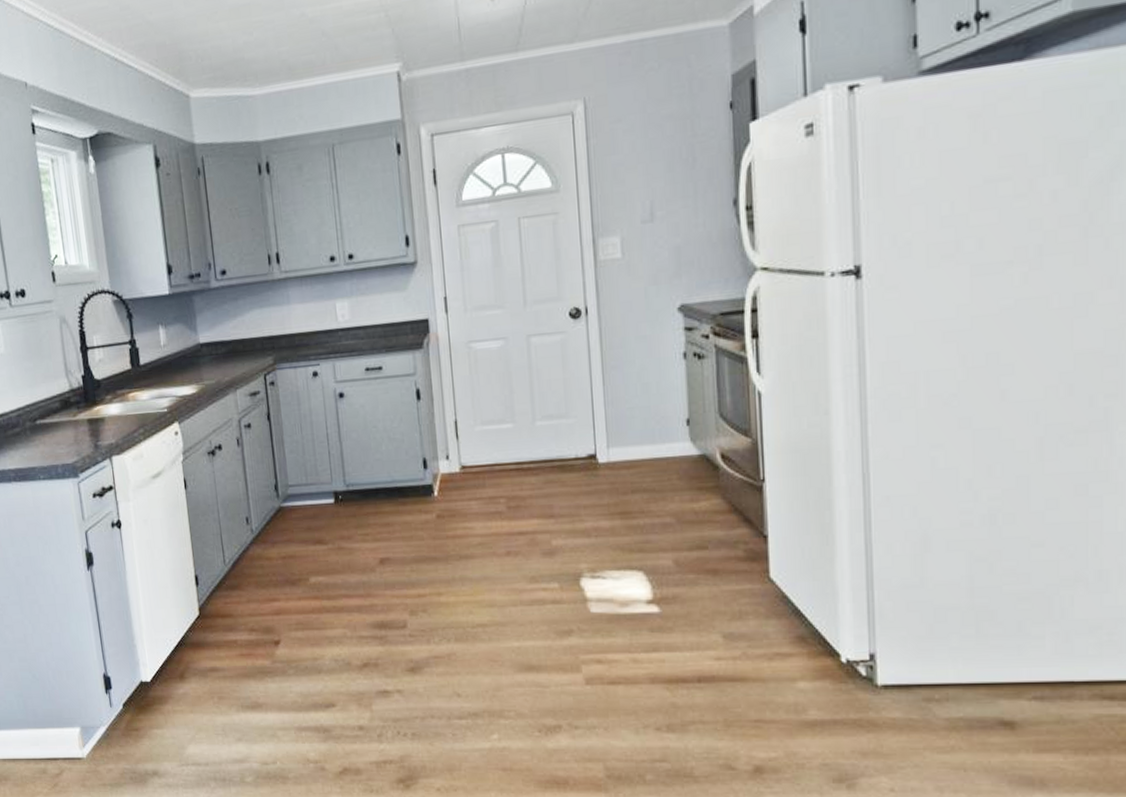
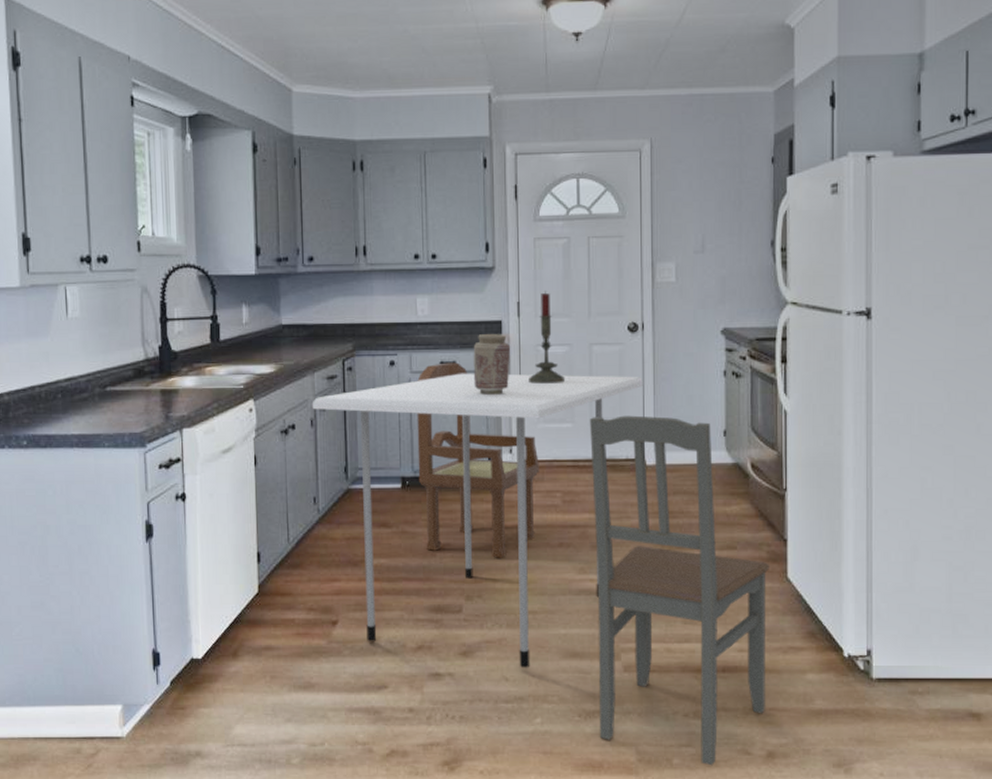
dining table: none [236,367,590,683] -> present [312,373,643,668]
dining chair: none [343,367,480,571] -> present [417,362,539,558]
vase: none [399,333,441,401] -> present [473,334,511,396]
candle: none [462,282,501,384] -> present [529,291,564,384]
dining chair: none [532,409,750,782] -> present [590,415,770,766]

